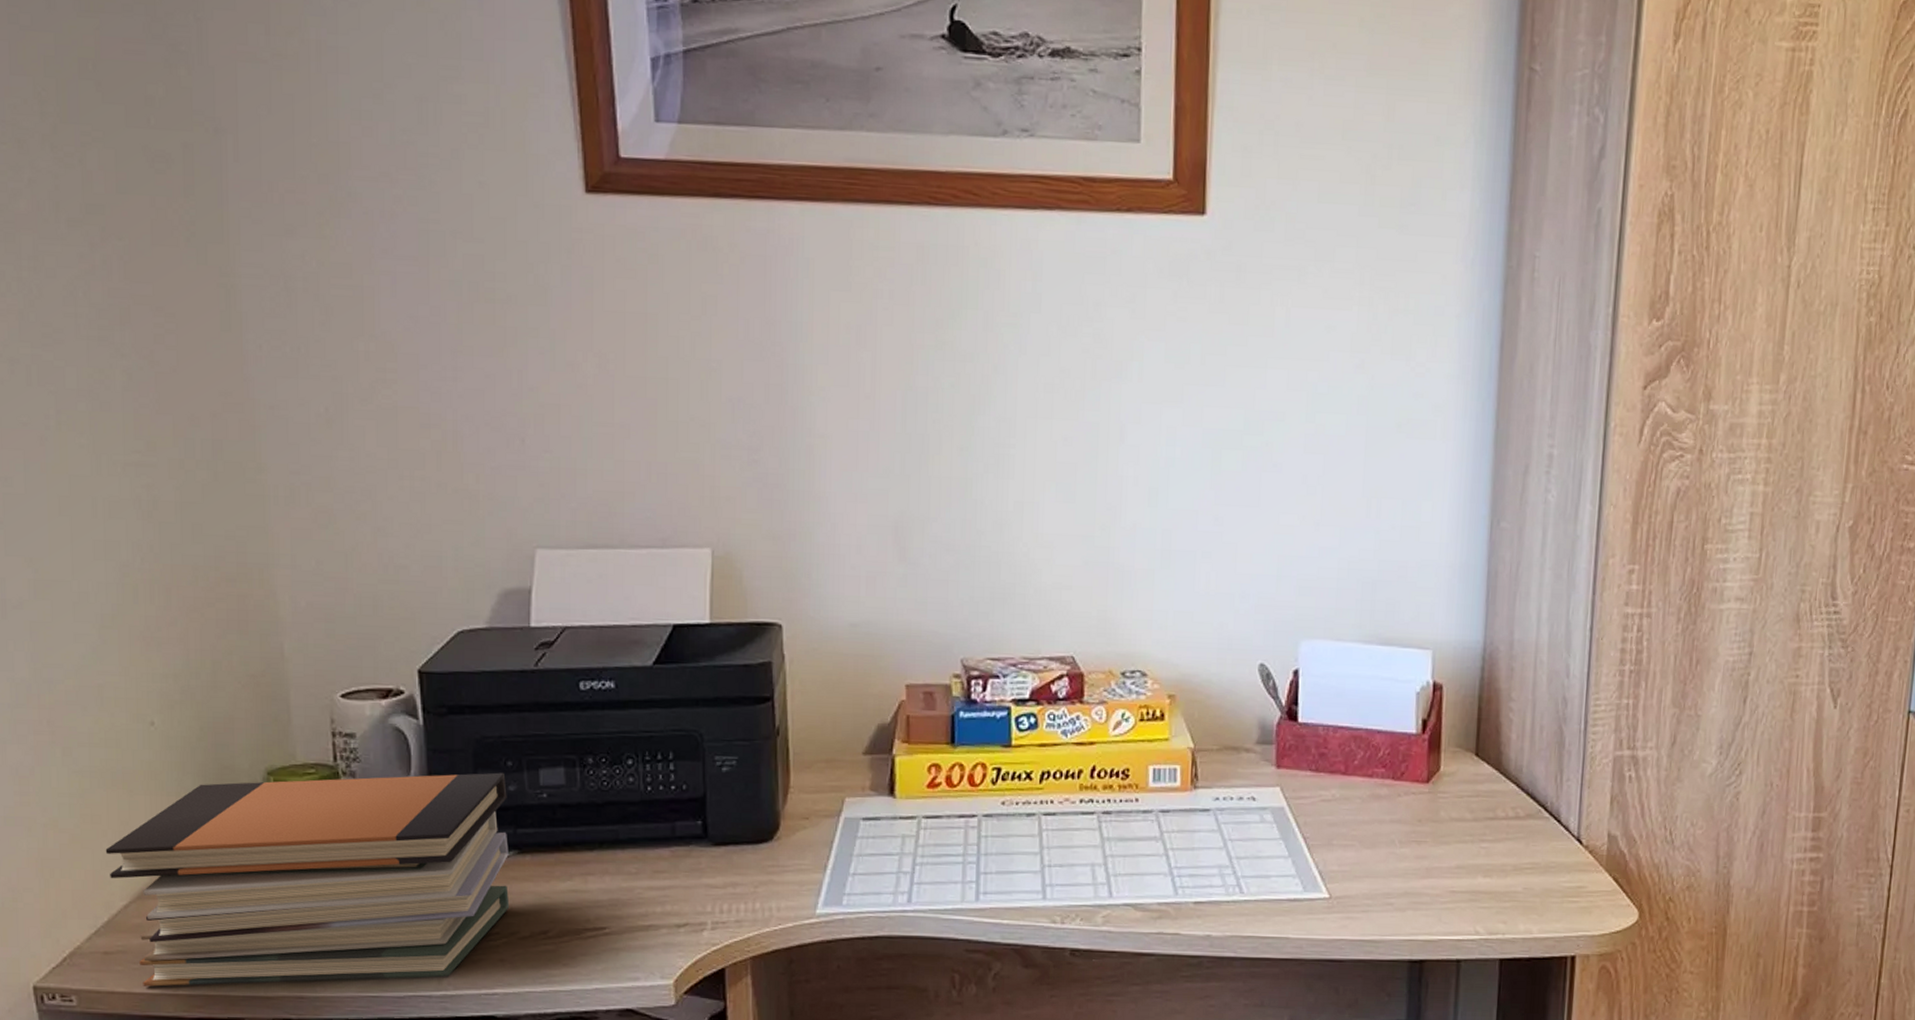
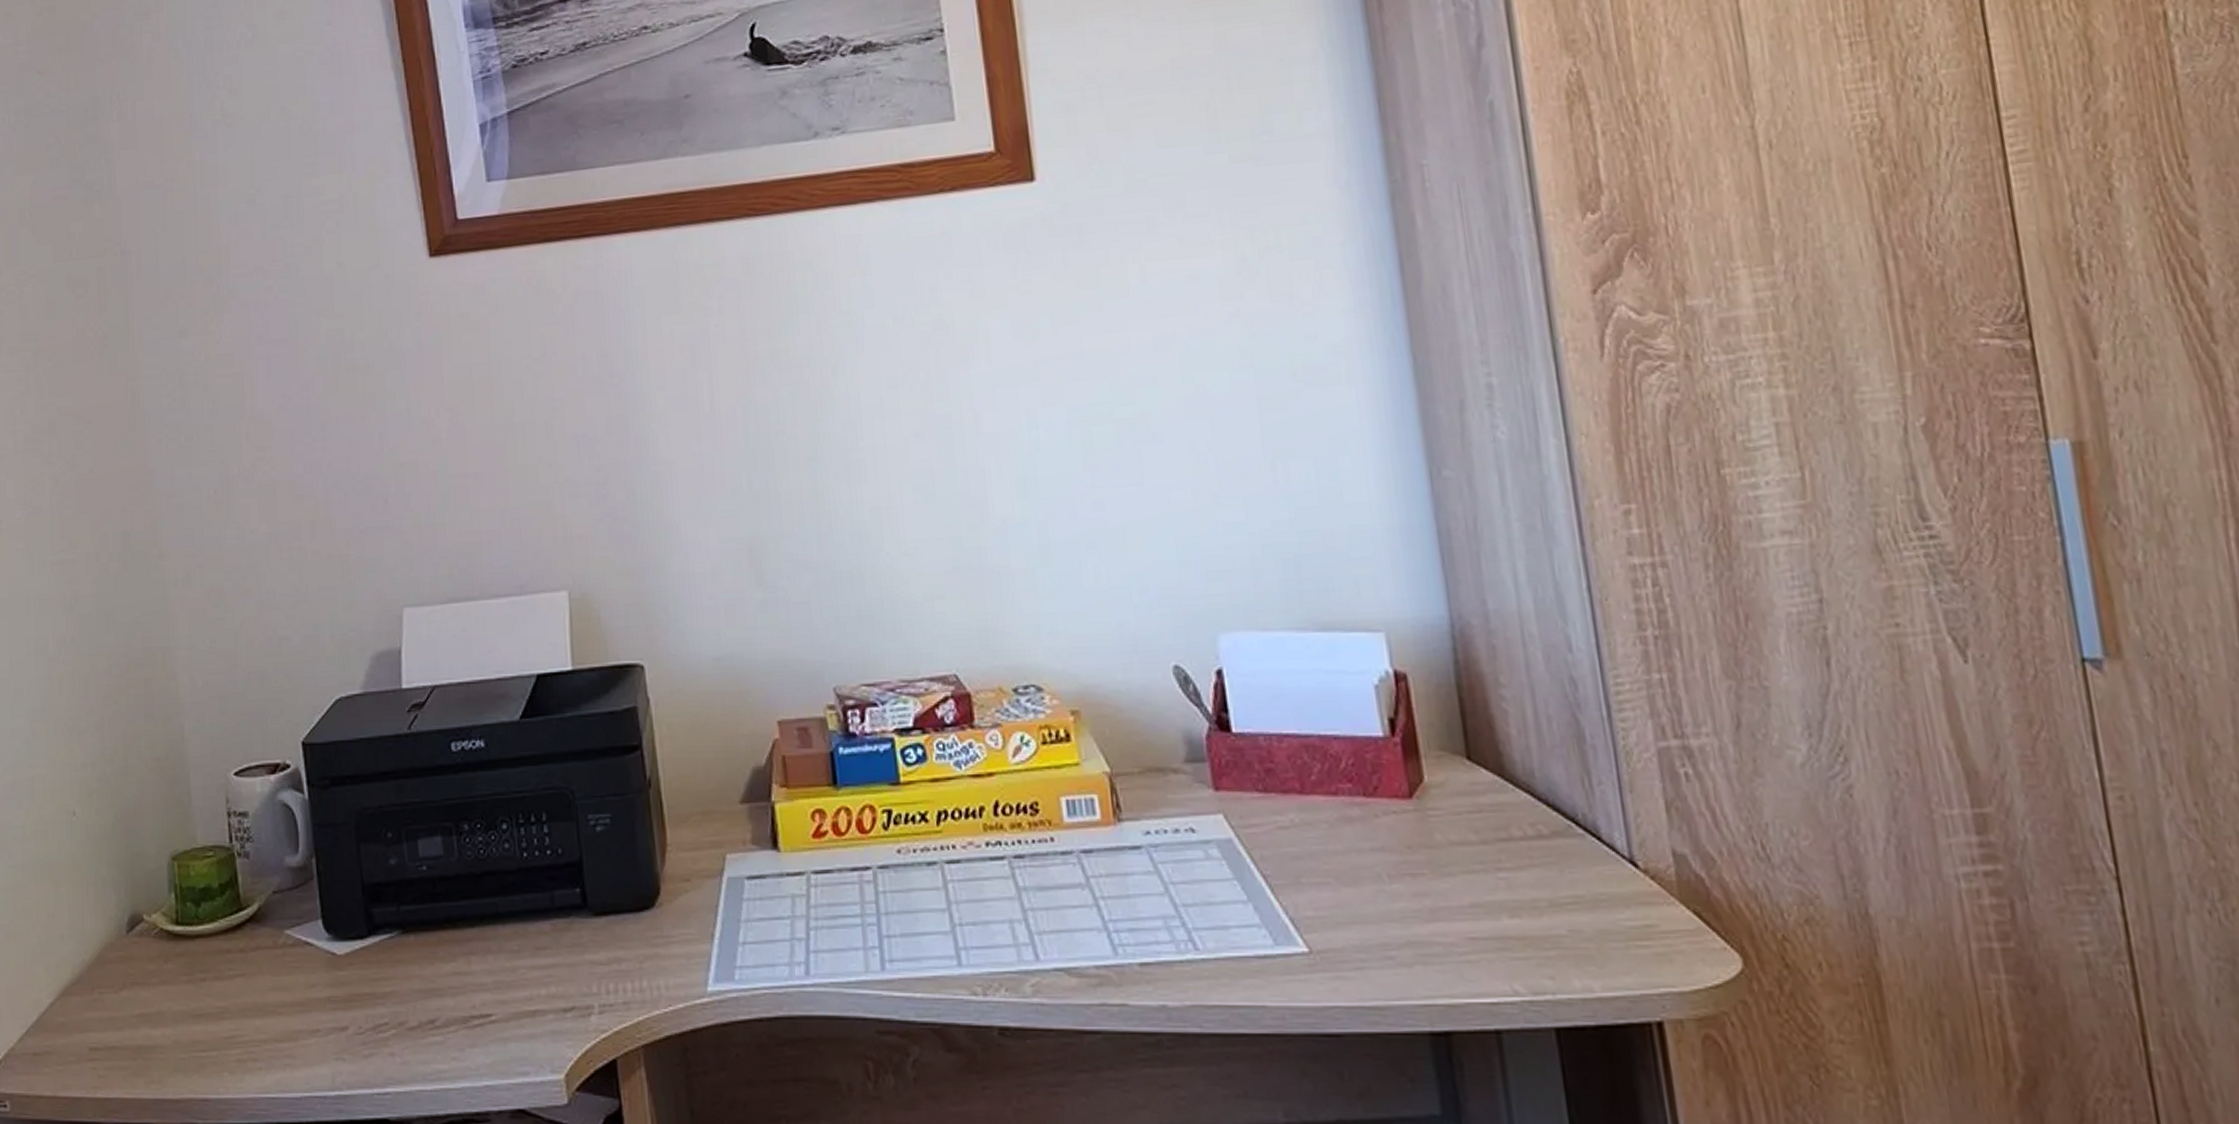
book stack: present [105,772,510,987] -> none [35,845,397,1090]

